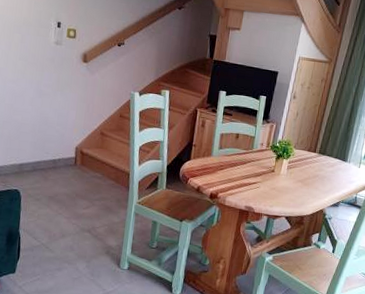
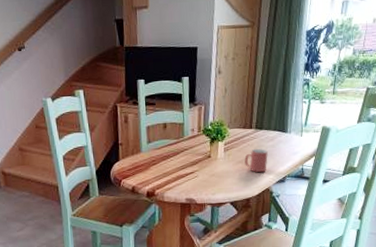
mug: none [304,171,327,195] -> present [244,148,268,173]

